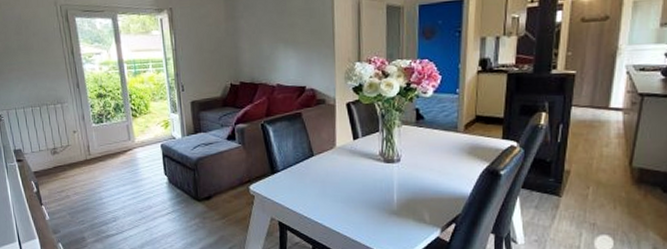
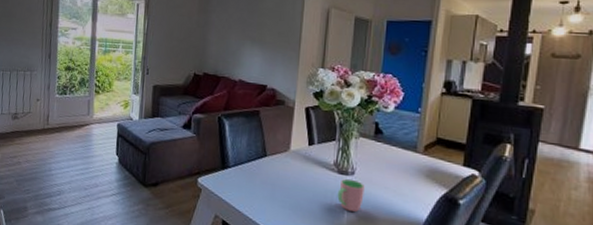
cup: none [386,166,411,196] -> present [337,178,365,212]

